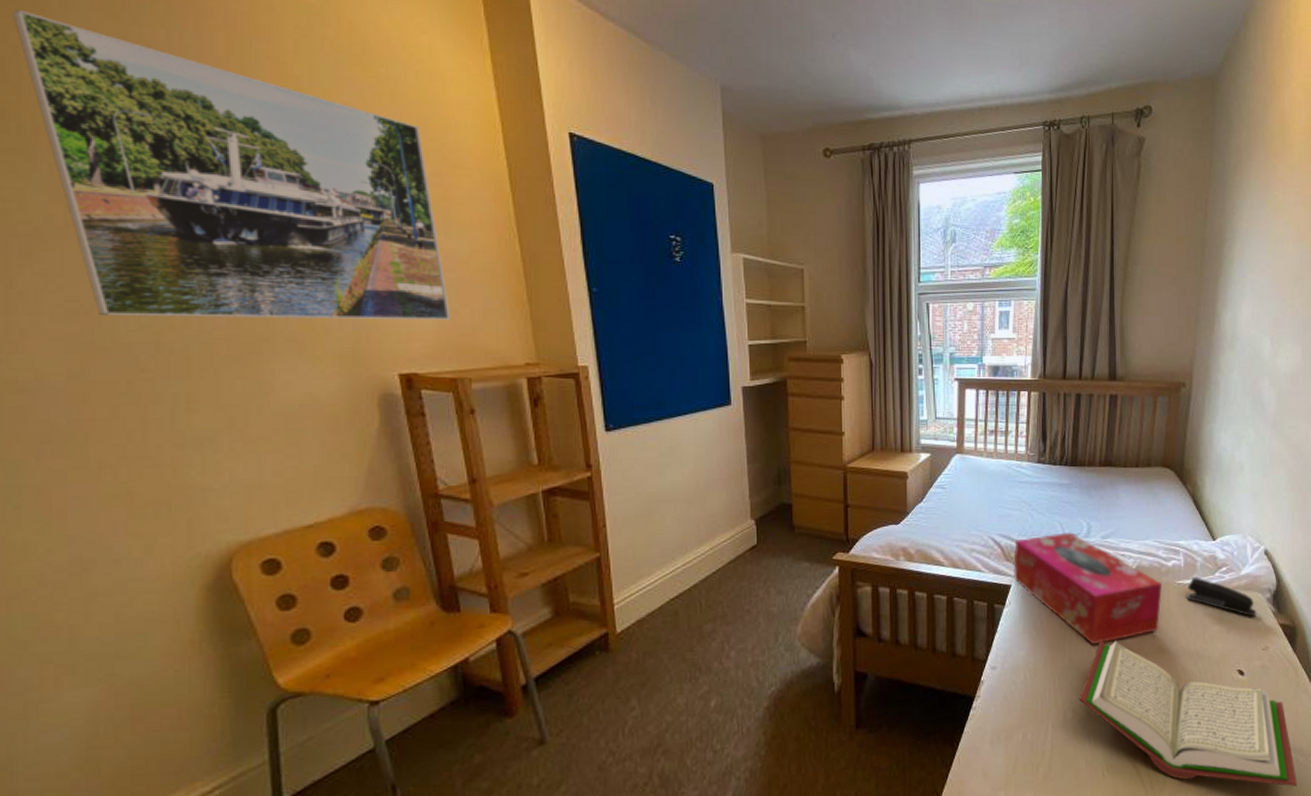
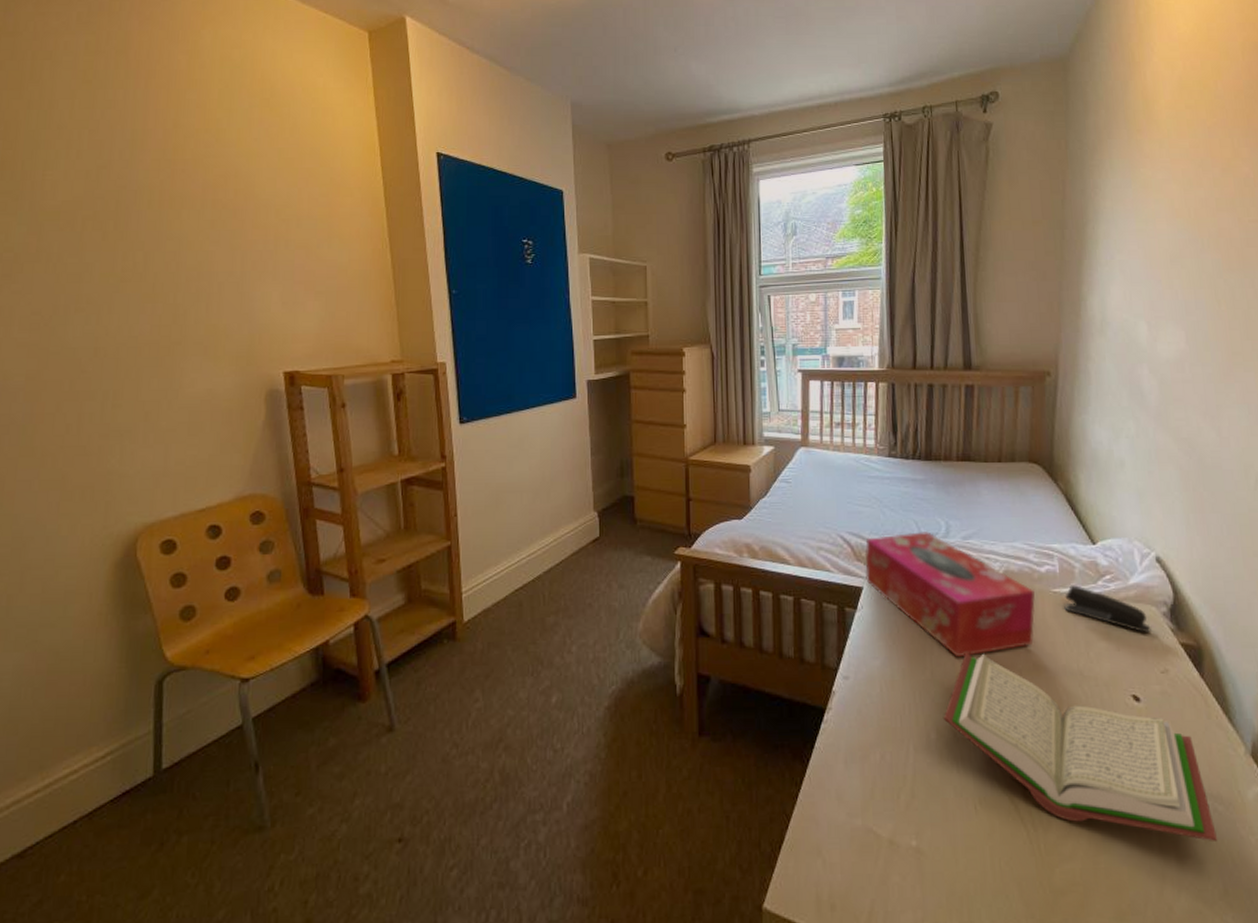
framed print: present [13,9,451,320] -> none [16,83,330,326]

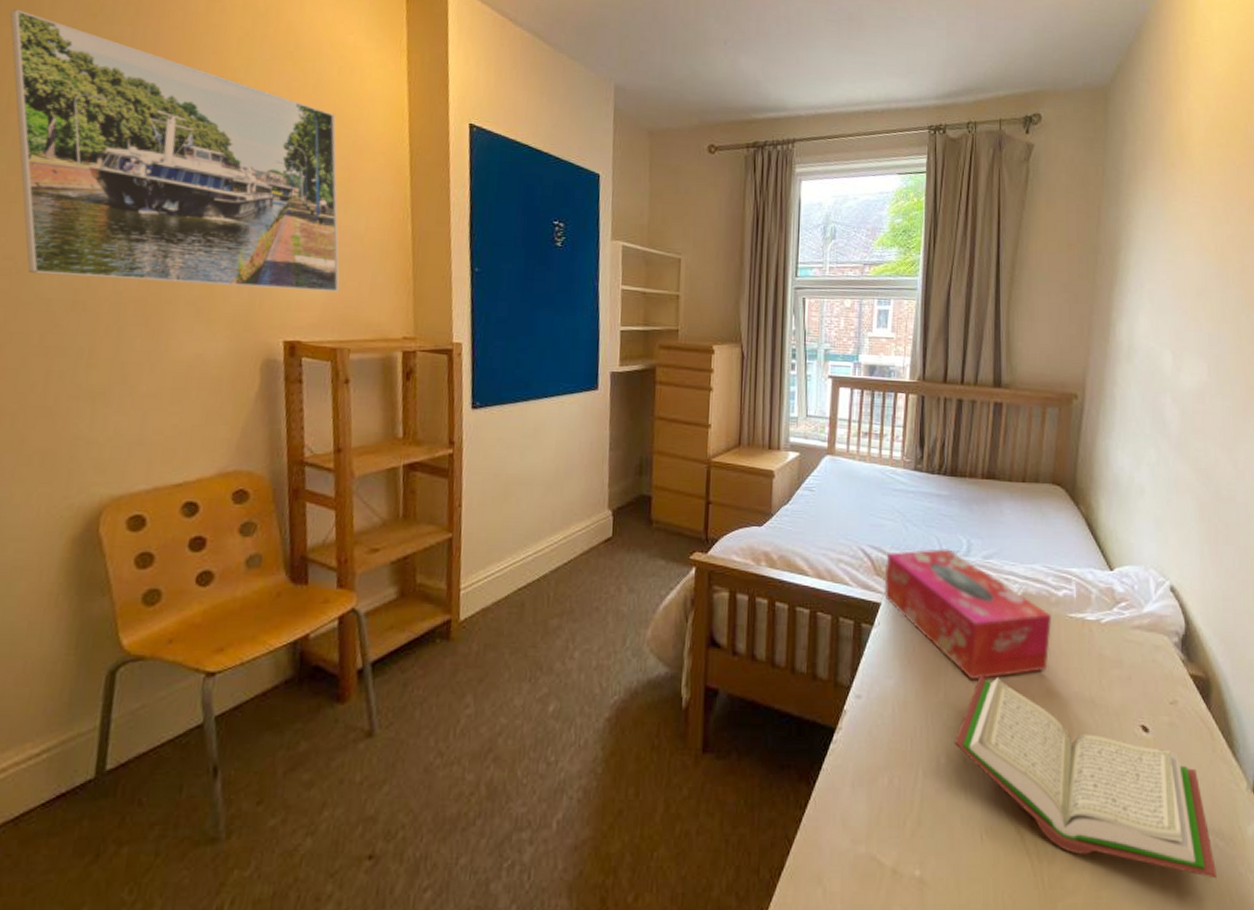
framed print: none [16,83,330,326] -> present [10,9,340,292]
stapler: present [1064,585,1151,634] -> none [1079,611,1163,663]

